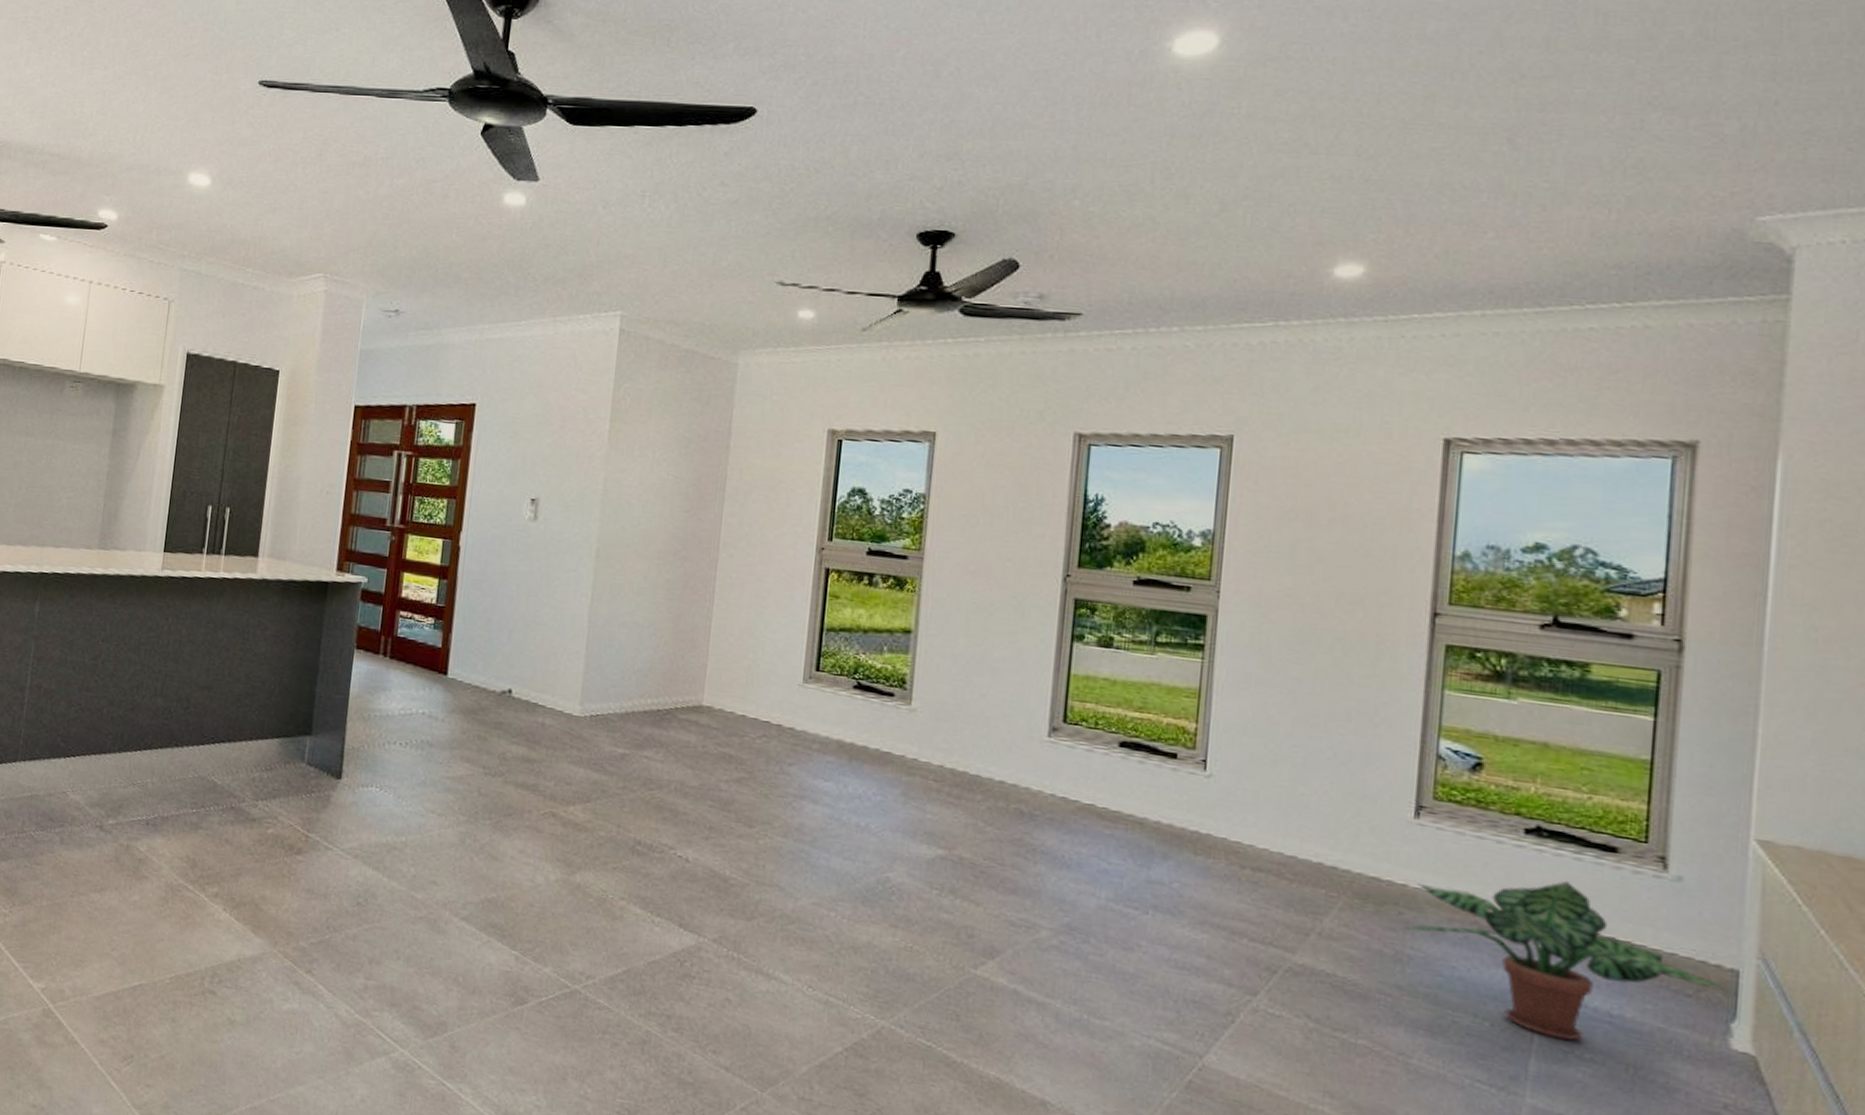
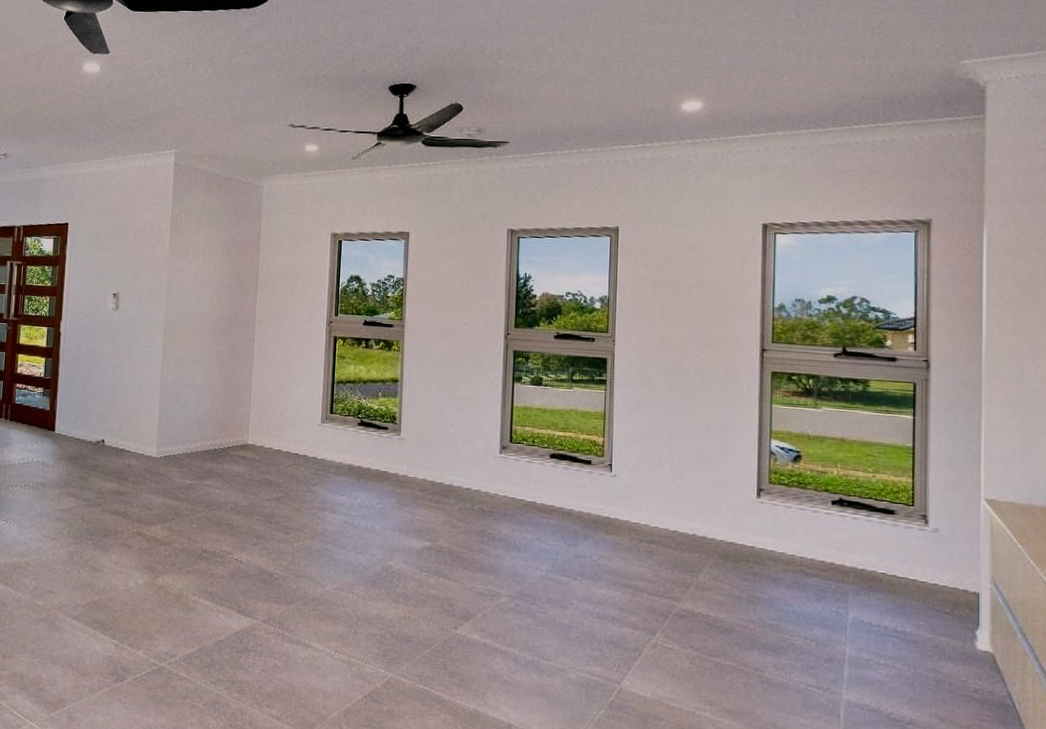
potted plant: present [1399,880,1724,1041] -> none [751,536,970,652]

